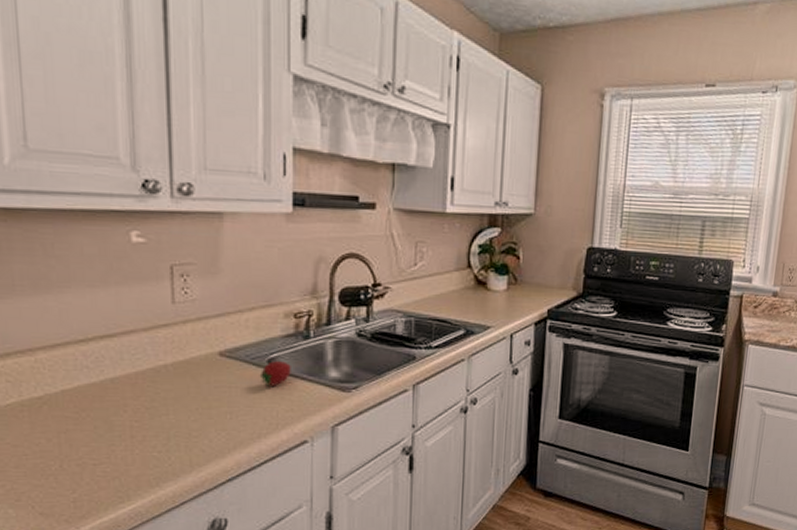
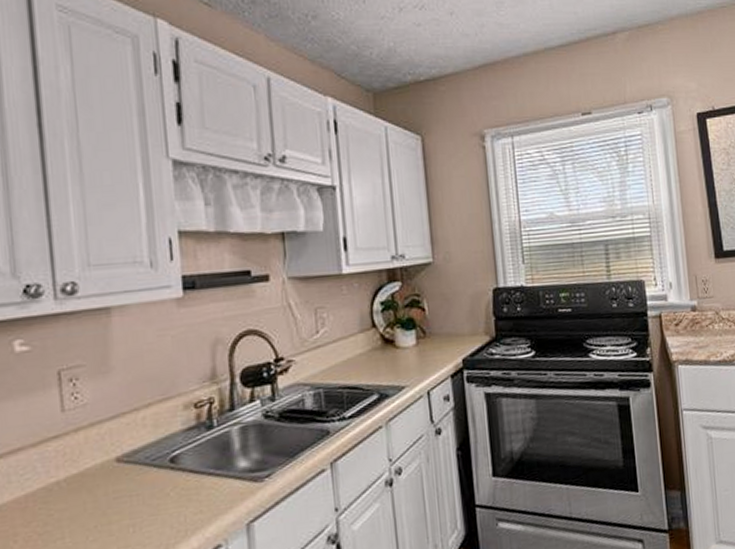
fruit: present [259,361,291,386] -> none [162,458,197,489]

